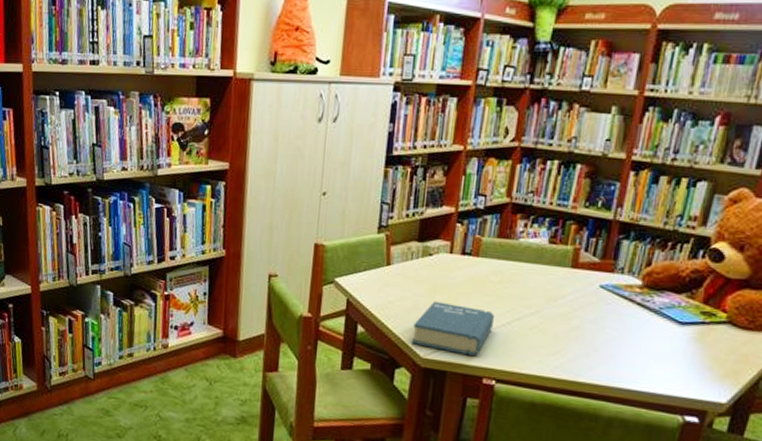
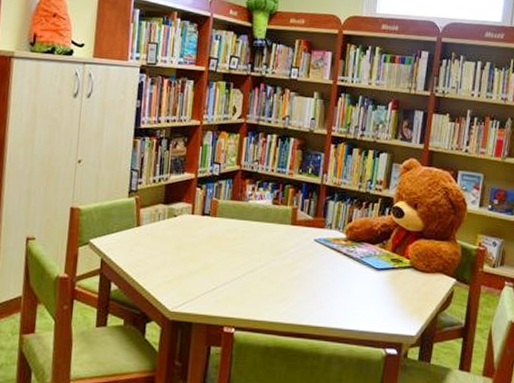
book: present [412,301,495,357] -> none [161,258,232,307]

